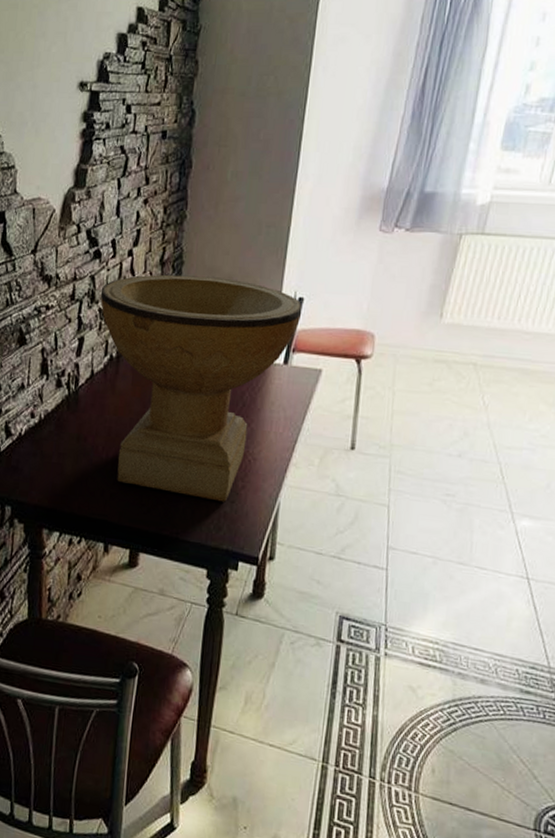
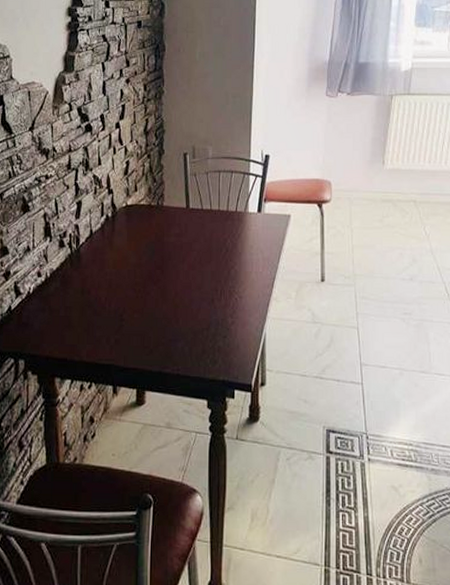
decorative bowl: present [100,274,302,502] -> none [94,142,269,338]

